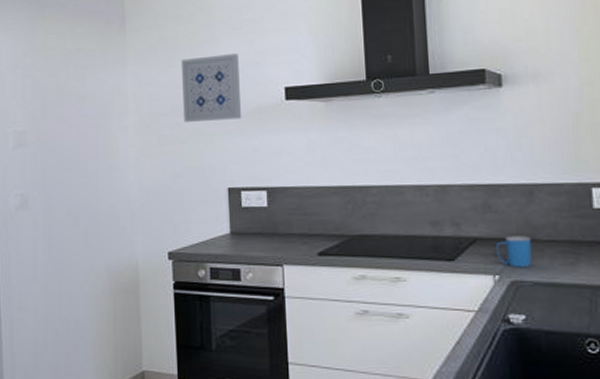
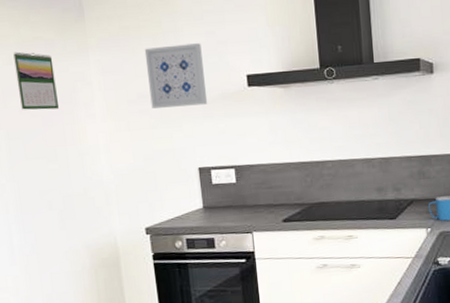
calendar: none [57,63,93,122] -> present [13,51,59,110]

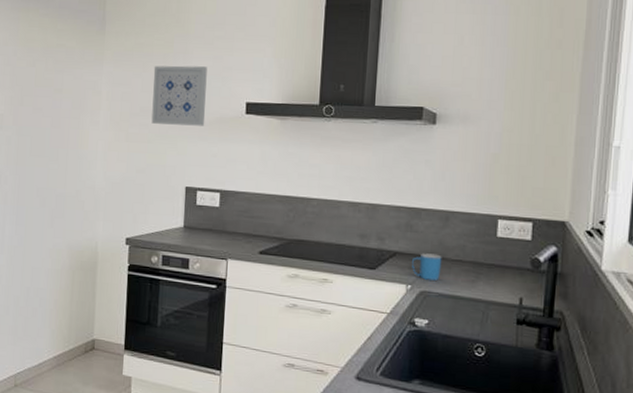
calendar: present [13,51,59,110] -> none [35,55,71,113]

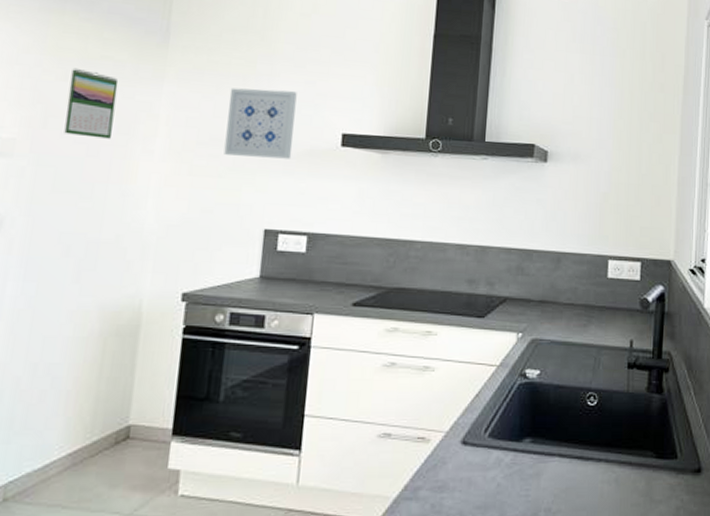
calendar: none [35,55,71,113] -> present [64,67,119,139]
mug: present [412,253,442,281] -> none [523,298,554,327]

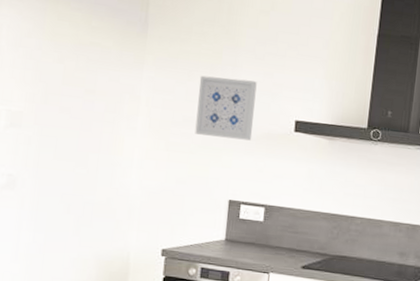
calendar: present [64,67,119,139] -> none [62,52,106,116]

